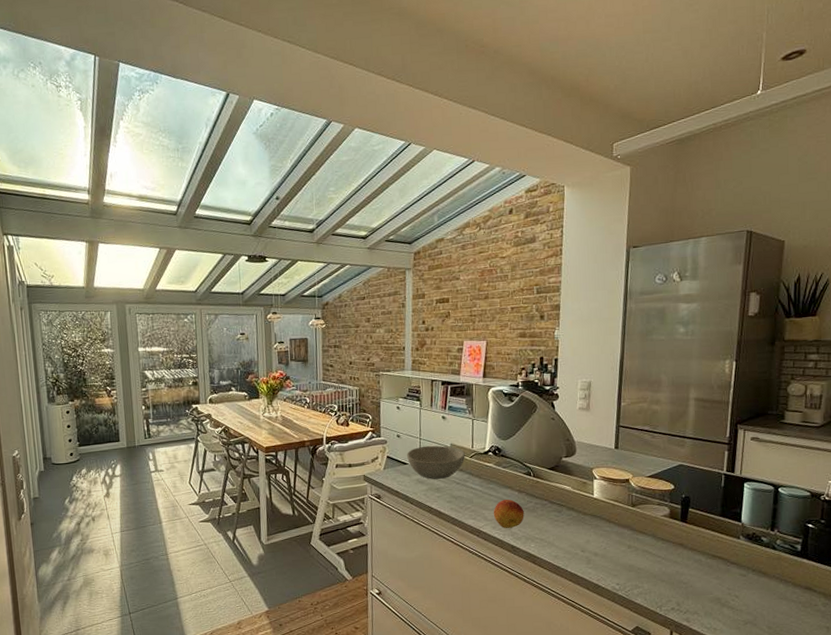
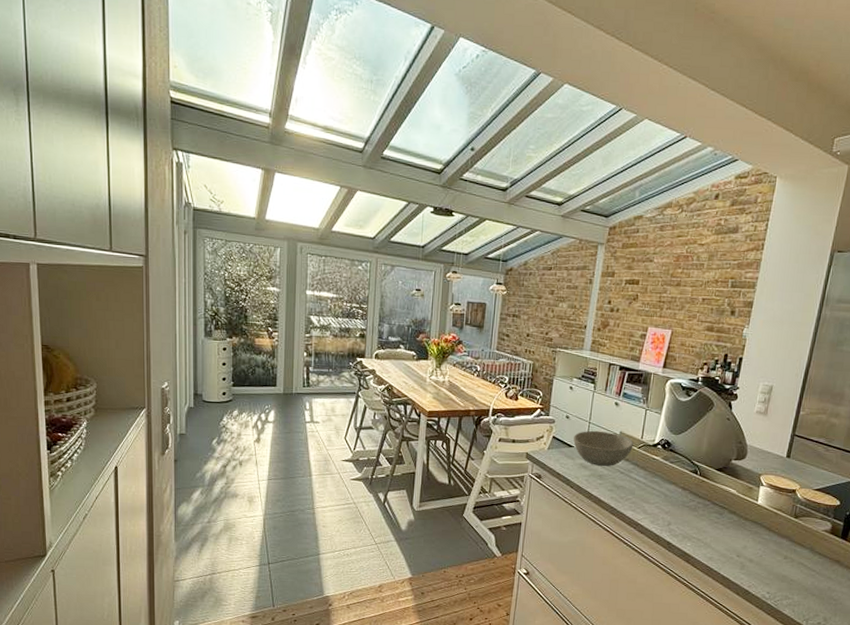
fruit: present [493,499,524,529] -> none [653,495,685,525]

